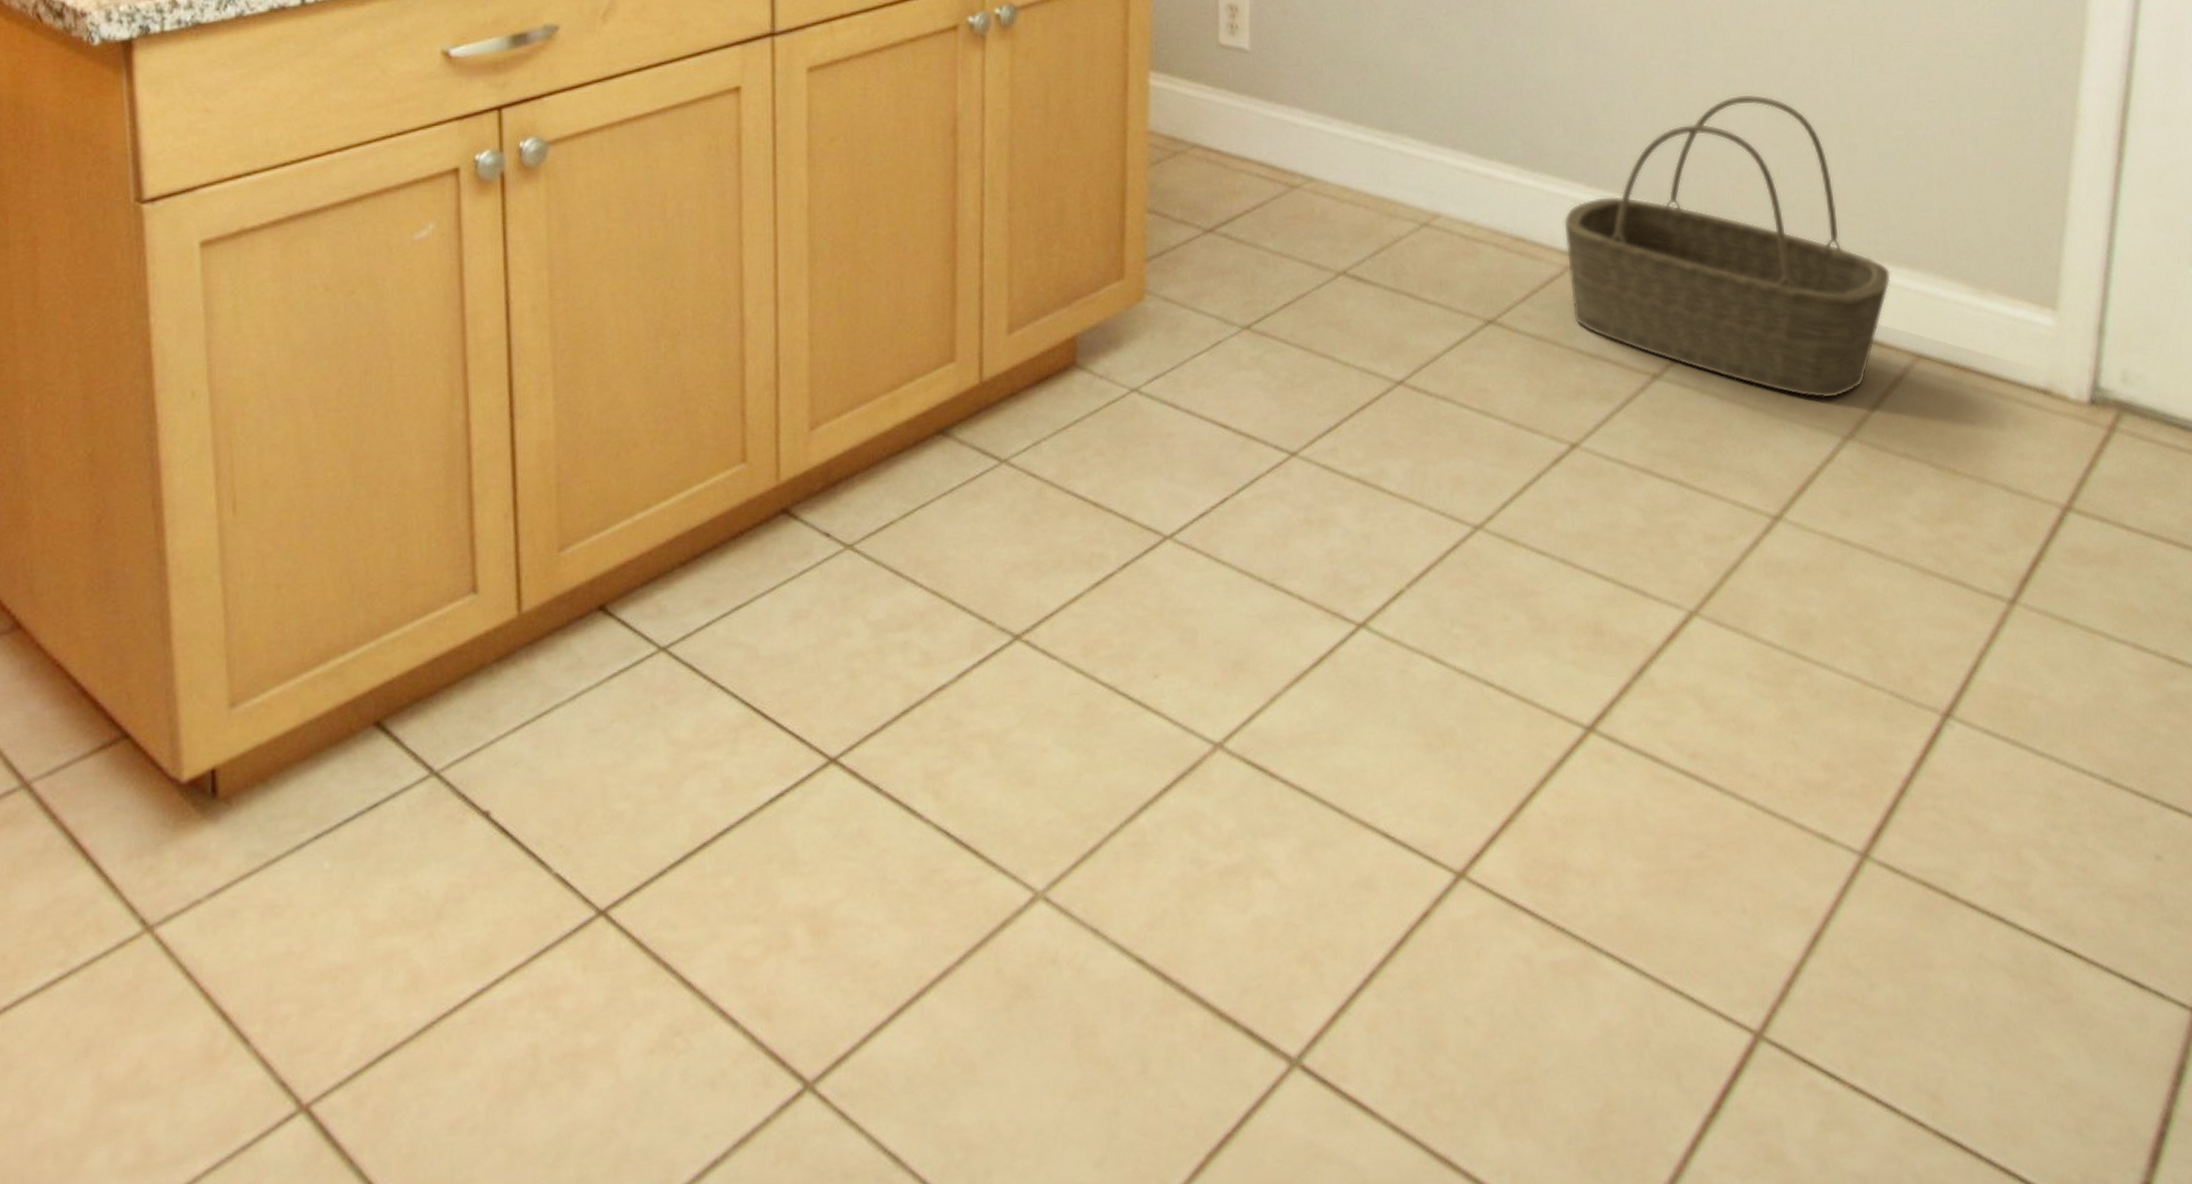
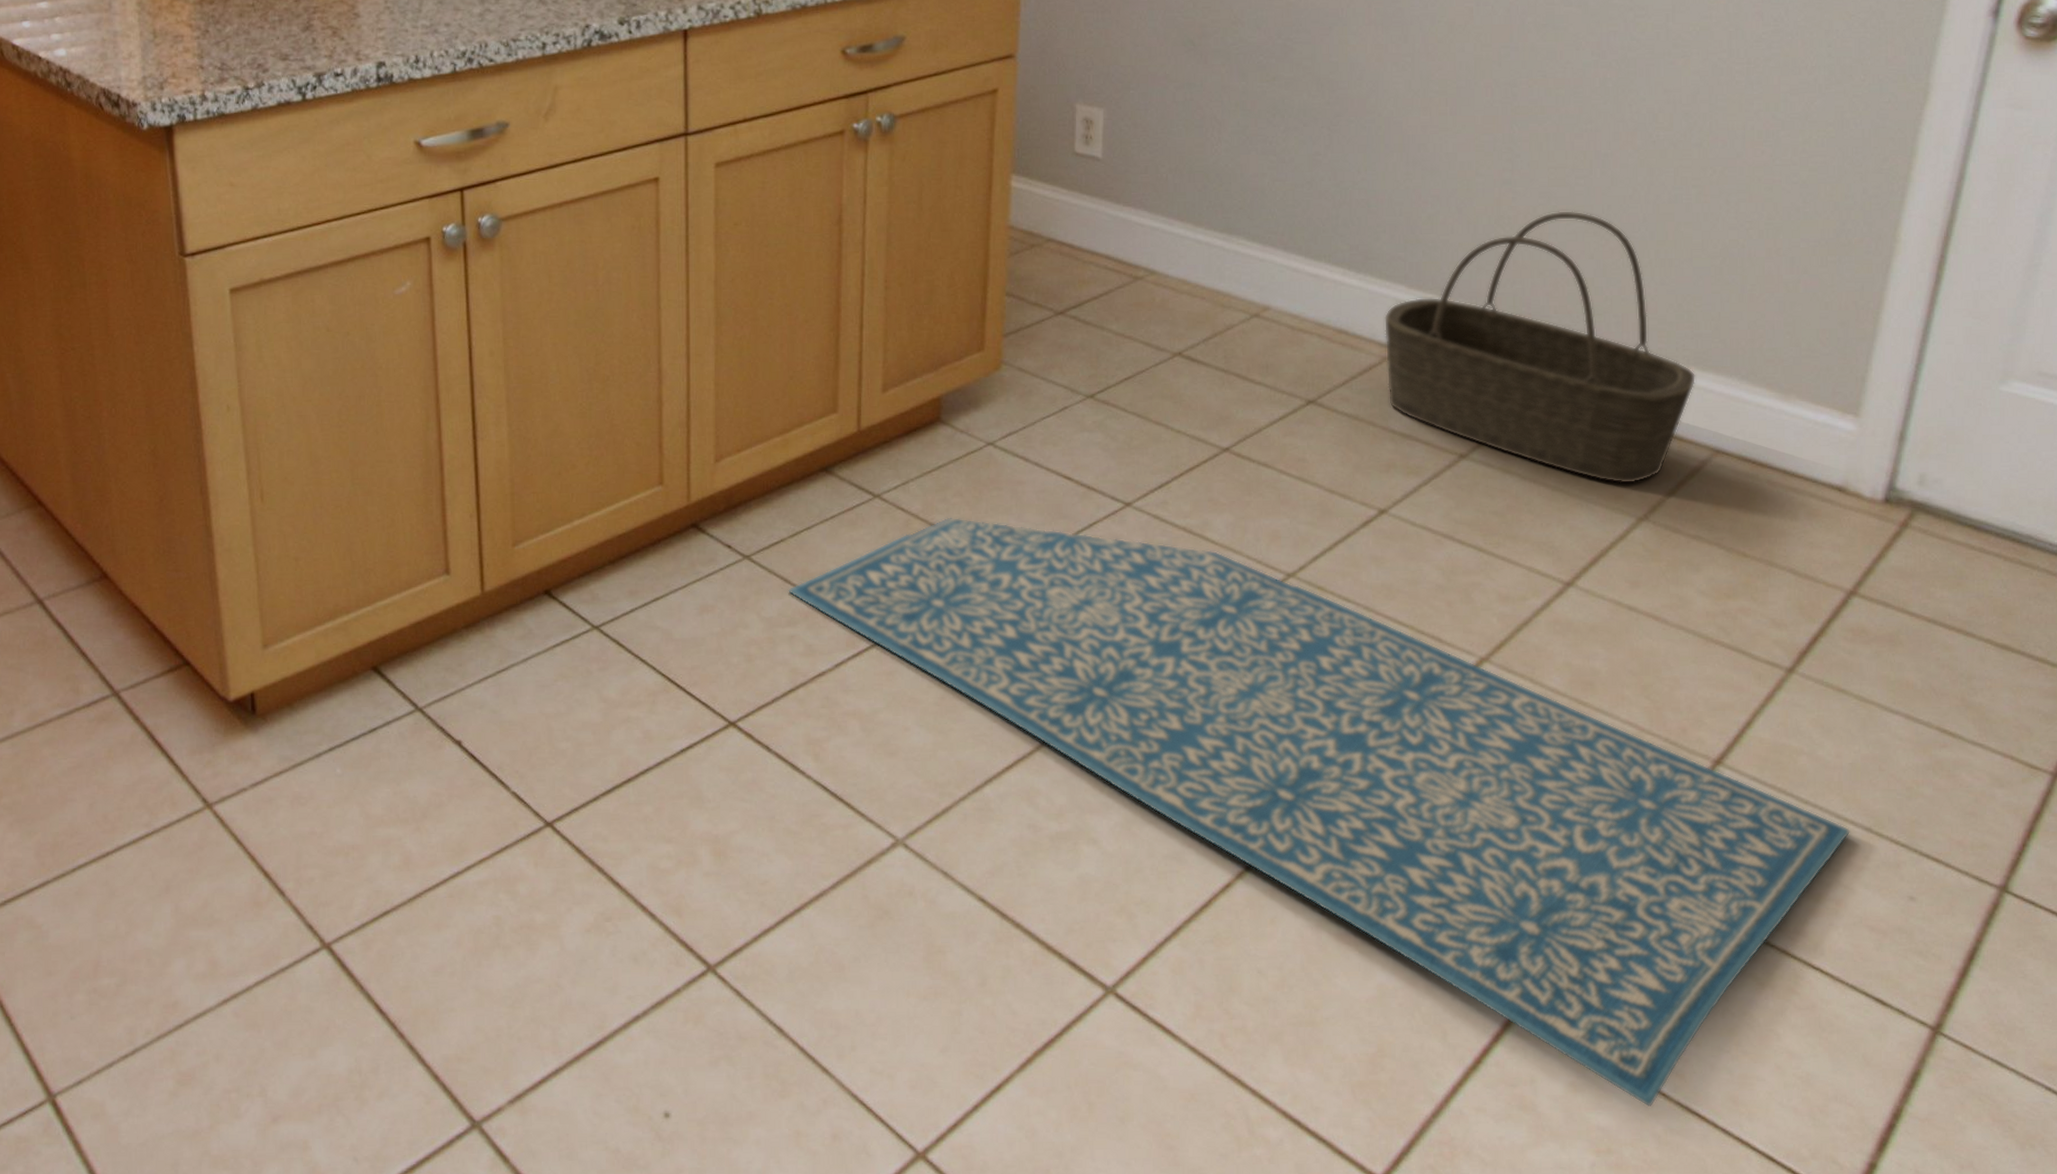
rug: none [900,481,2090,1141] -> present [788,517,1850,1106]

